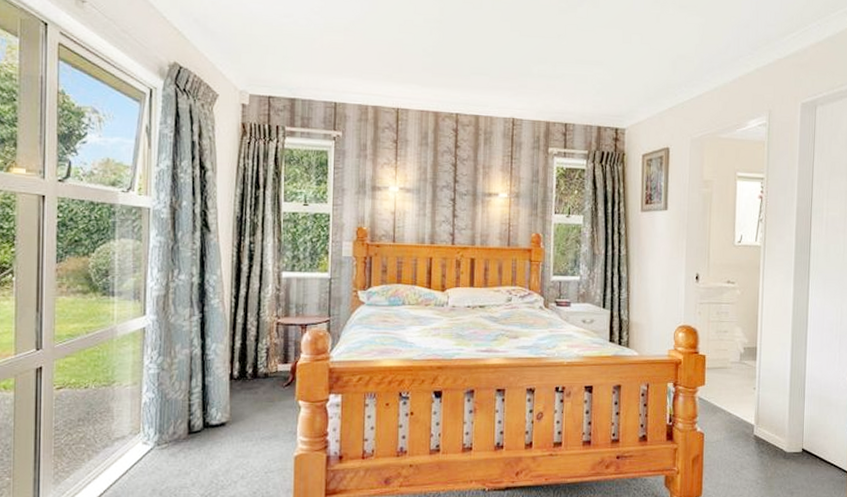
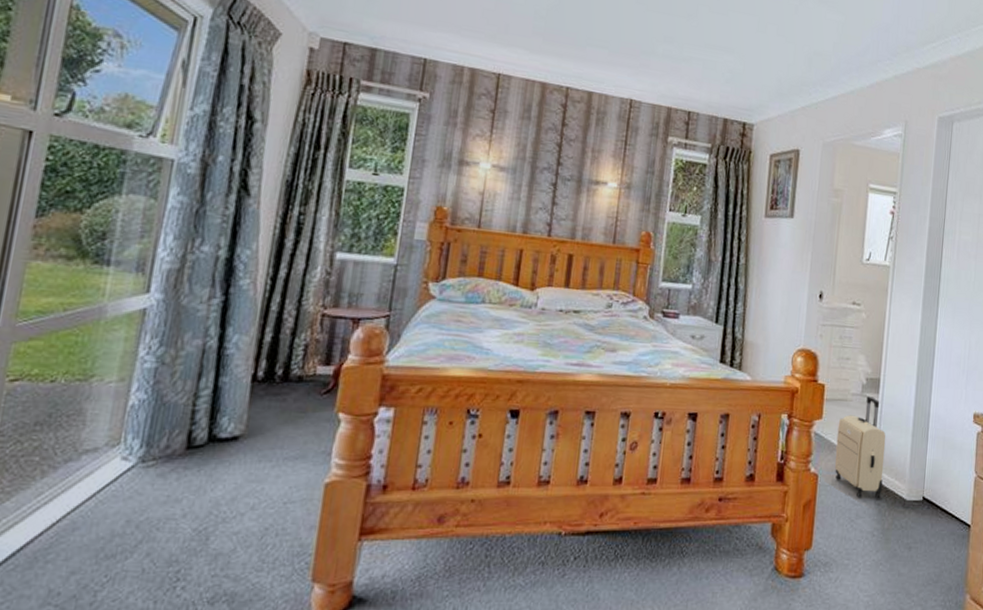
suitcase: none [718,363,765,452] -> present [834,396,886,499]

